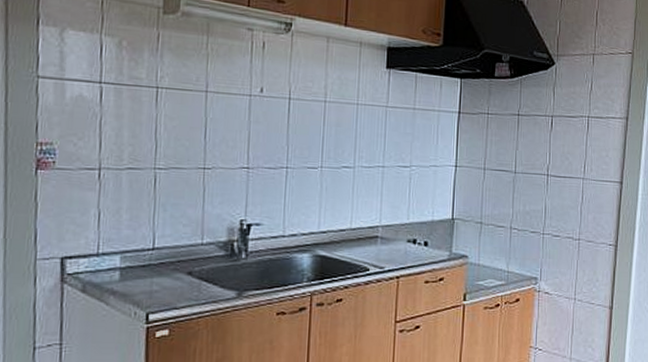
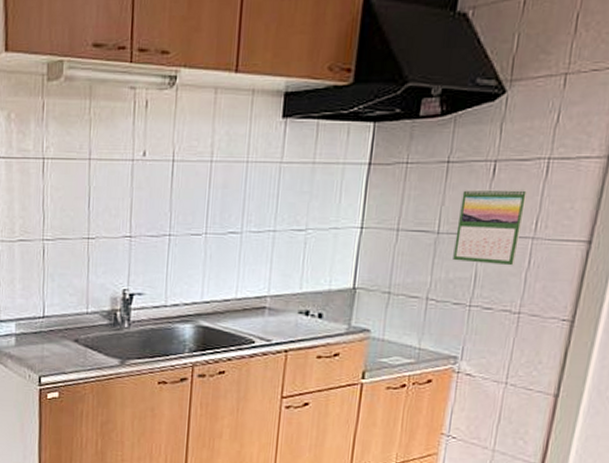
calendar: none [528,137,577,201] -> present [453,188,528,266]

